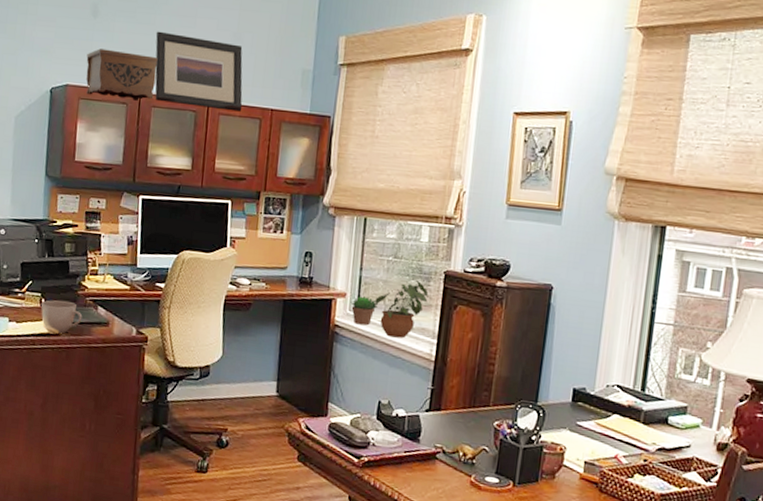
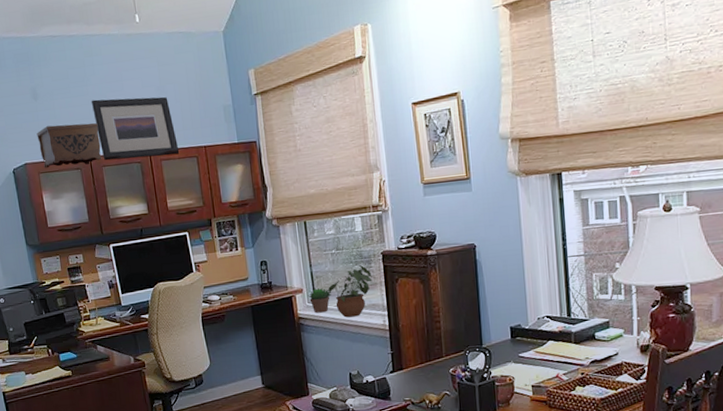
cup: present [41,300,83,335] -> none [49,346,86,377]

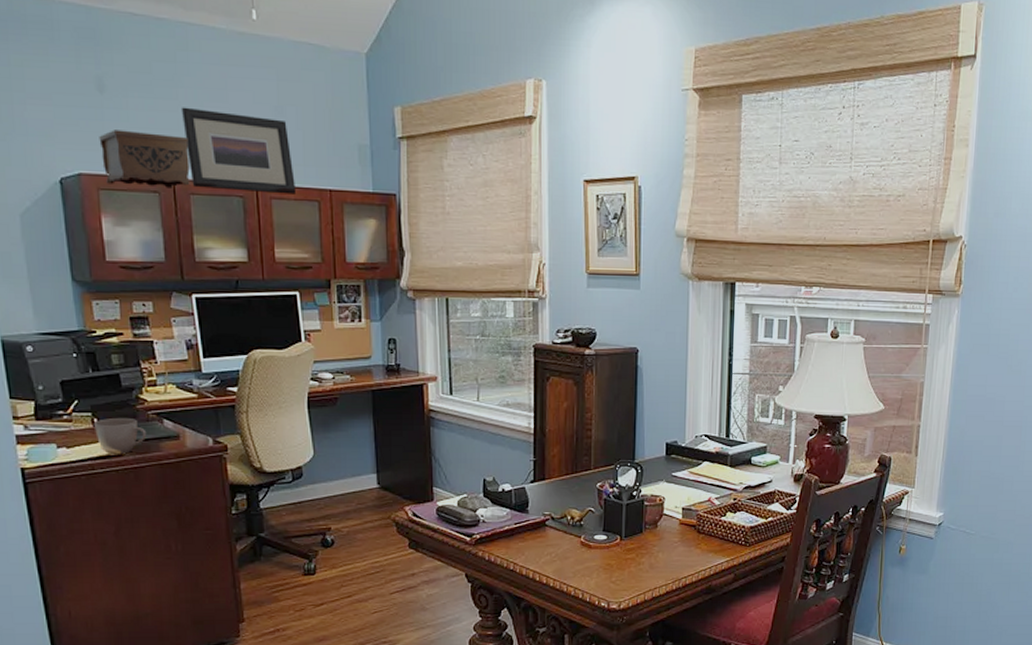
cup: none [49,346,86,377] -> present [93,417,147,455]
succulent plant: present [308,288,331,313] -> none [443,378,470,407]
potted plant: present [328,265,373,318] -> none [468,357,520,415]

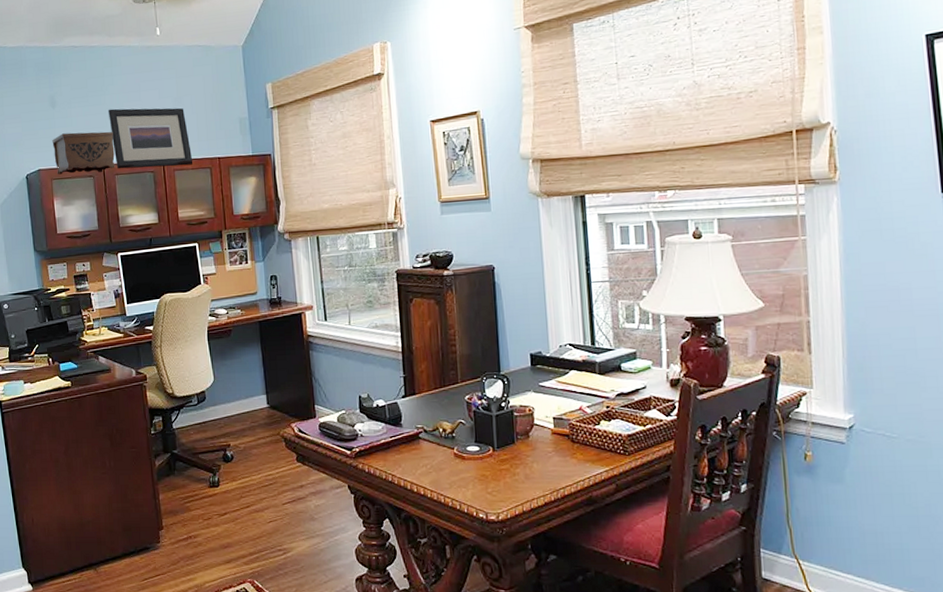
cup: present [93,417,147,455] -> none [49,356,87,388]

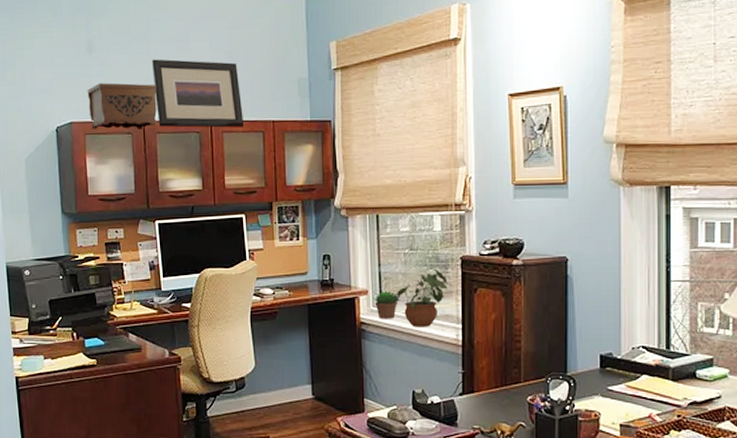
succulent plant: none [318,305,342,332] -> present [373,291,400,319]
potted plant: none [339,283,386,337] -> present [397,270,448,327]

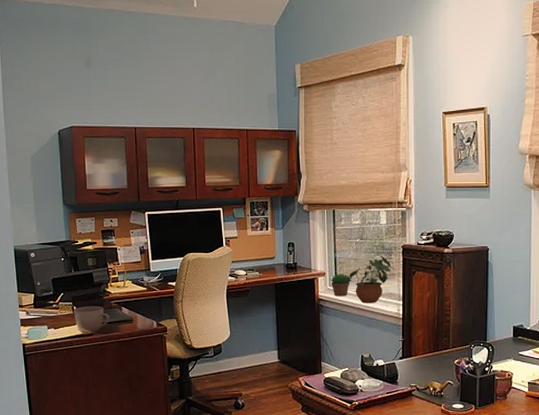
cup: none [73,332,115,366] -> present [73,306,110,335]
decorative box: present [87,83,157,129] -> none [86,93,147,134]
picture frame: present [151,59,244,128] -> none [142,74,222,134]

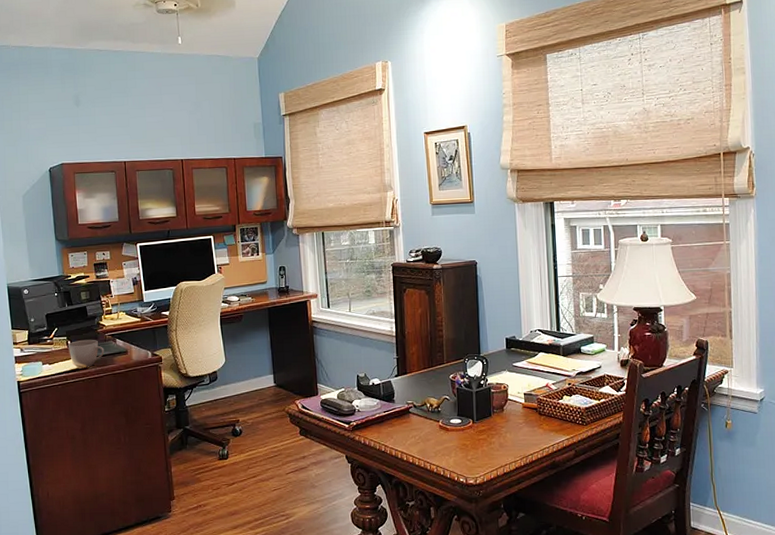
succulent plant: present [330,273,352,297] -> none [322,294,344,318]
potted plant: present [349,256,391,303] -> none [341,275,382,323]

